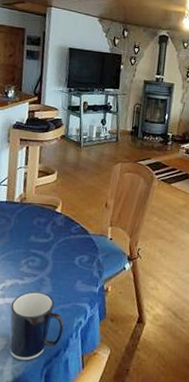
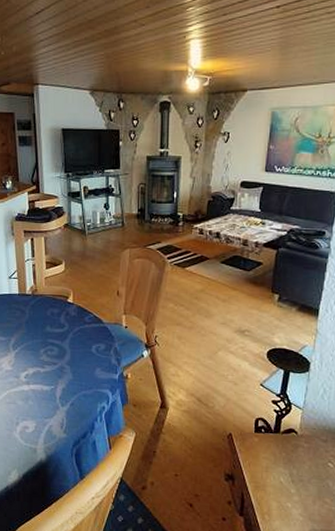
mug: present [9,291,64,361] -> none [36,378,88,441]

